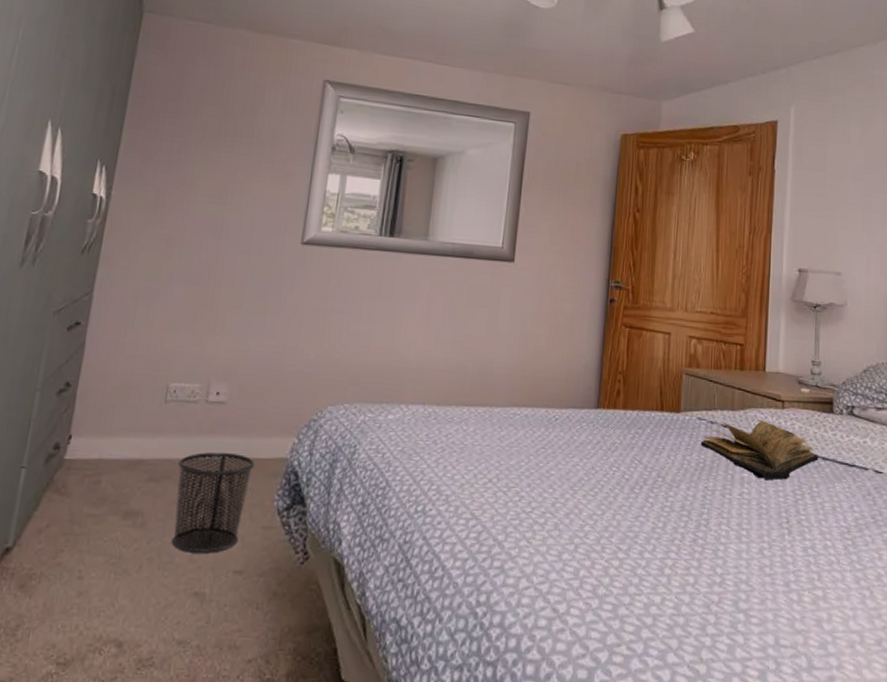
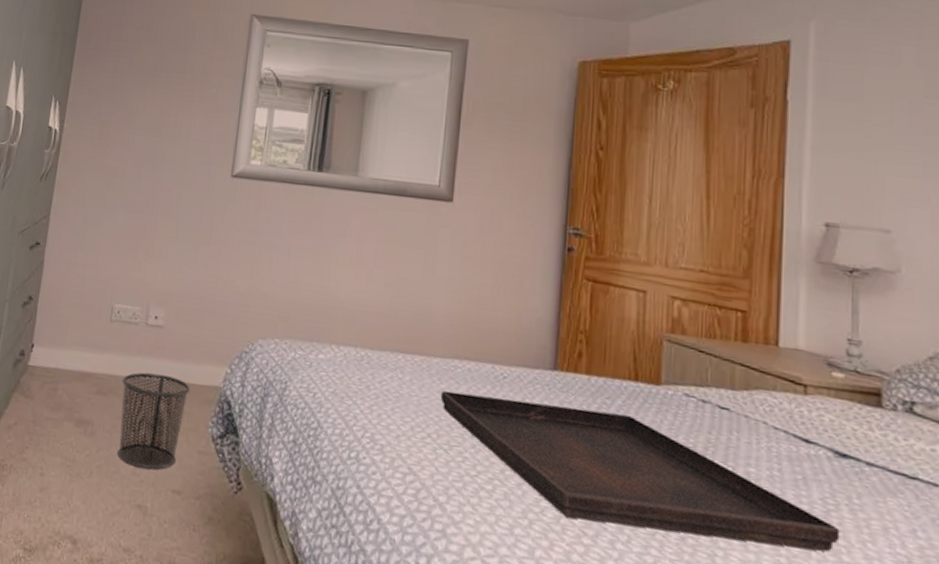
serving tray: none [500,437,804,537] -> present [440,390,840,552]
book: present [700,420,819,481] -> none [688,402,861,484]

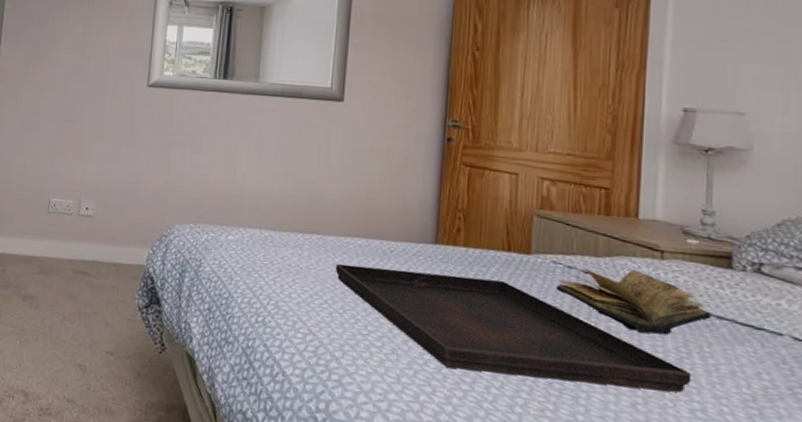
waste bin: present [118,372,191,470] -> none [59,254,119,335]
book: none [688,402,861,484] -> present [556,267,712,335]

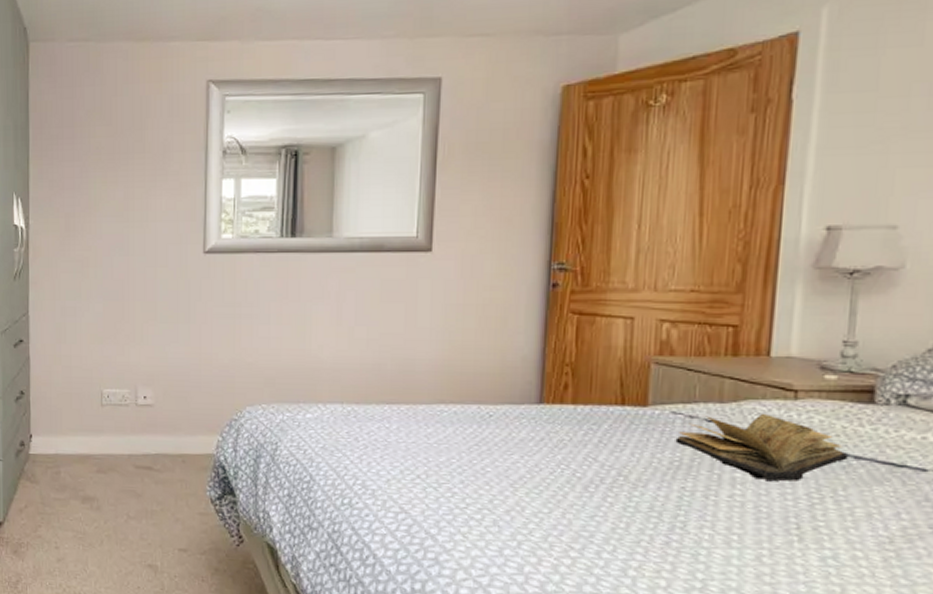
serving tray: present [335,263,692,393] -> none [427,434,824,541]

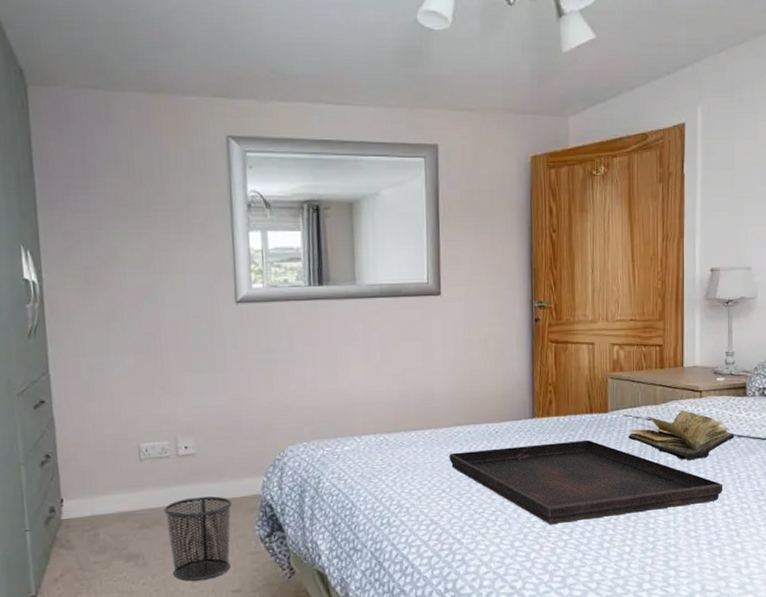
waste bin: none [120,448,186,534] -> present [164,496,233,581]
serving tray: none [427,434,824,541] -> present [448,439,723,524]

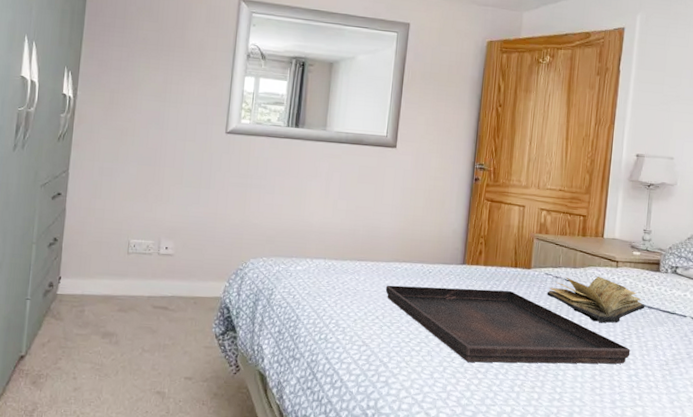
waste bin: present [164,496,233,581] -> none [139,291,197,364]

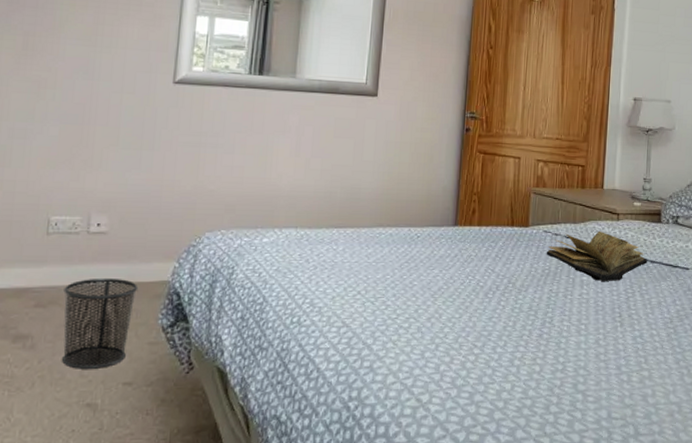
waste bin: none [139,291,197,364] -> present [62,277,139,369]
serving tray: present [385,285,631,364] -> none [368,252,634,336]

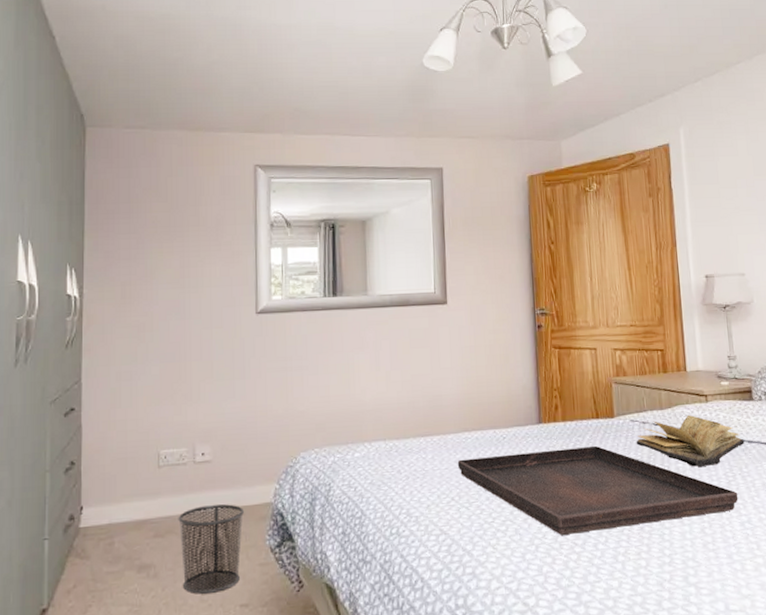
serving tray: none [368,252,634,336] -> present [457,445,738,535]

